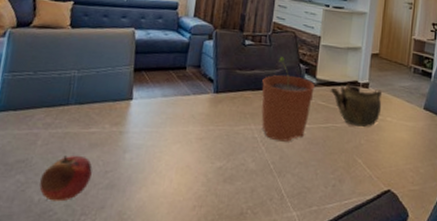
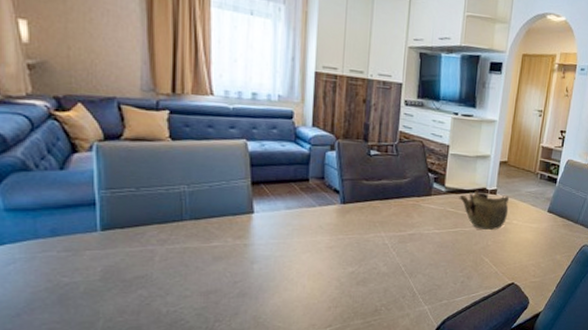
fruit: present [39,155,93,202] -> none [165,268,220,312]
plant pot: present [261,57,315,142] -> none [390,166,444,246]

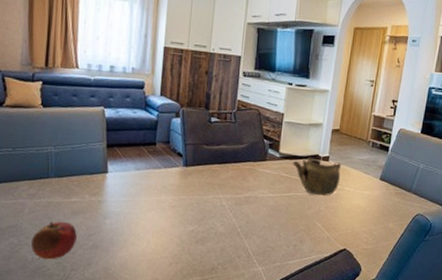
fruit: none [165,268,220,312] -> present [31,221,77,260]

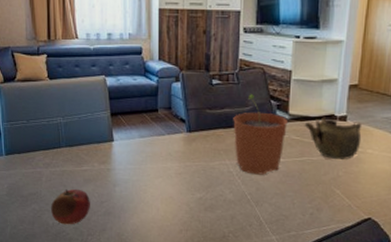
plant pot: none [228,133,278,209] -> present [233,94,288,175]

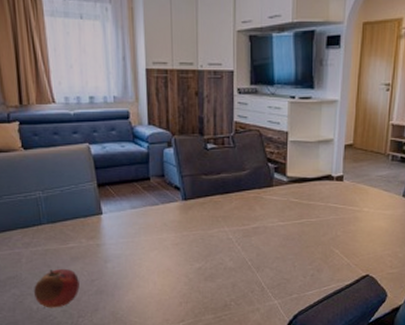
plant pot: present [233,94,288,175] -> none [230,158,286,240]
teapot: present [304,117,362,160] -> none [302,178,358,220]

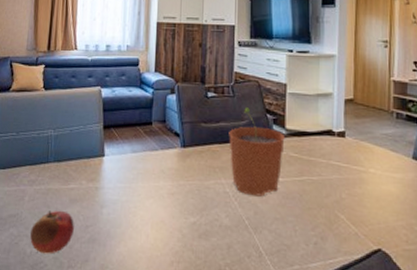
plant pot: none [230,158,286,240] -> present [229,107,285,197]

